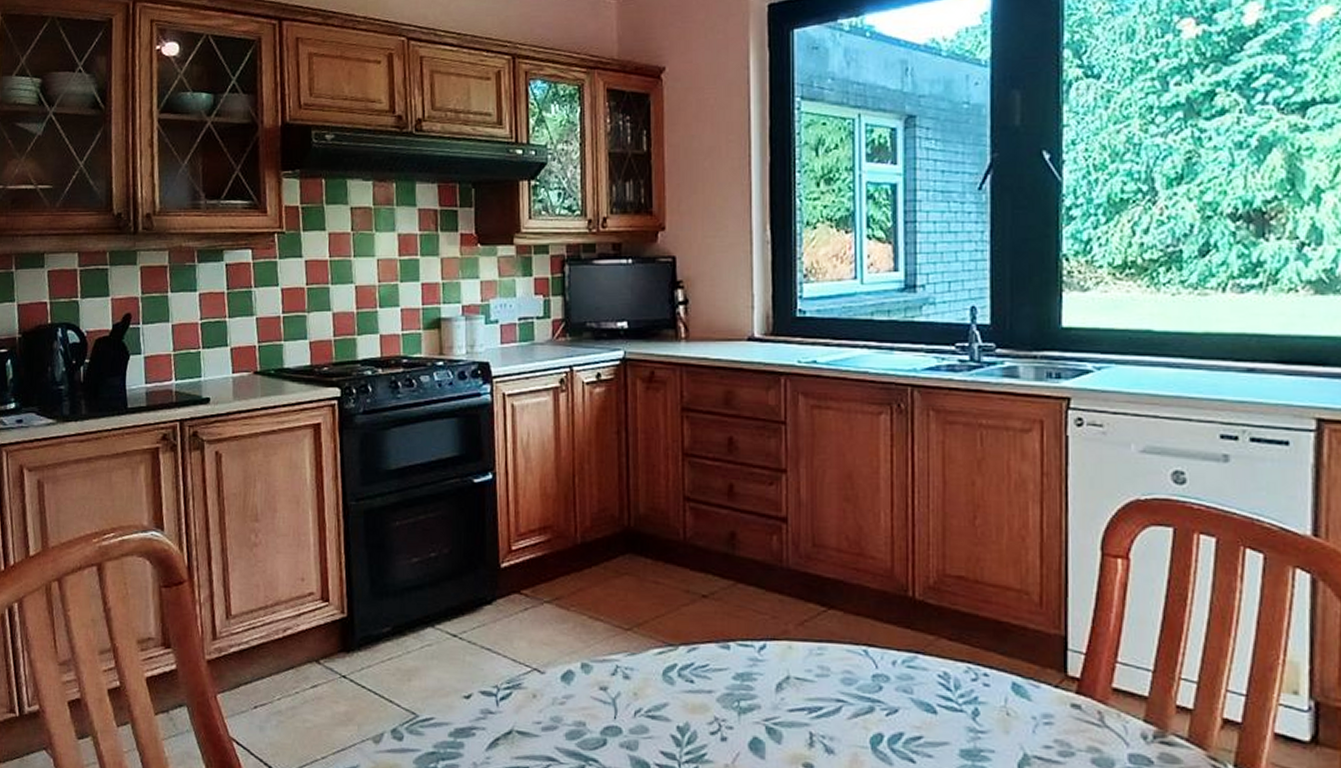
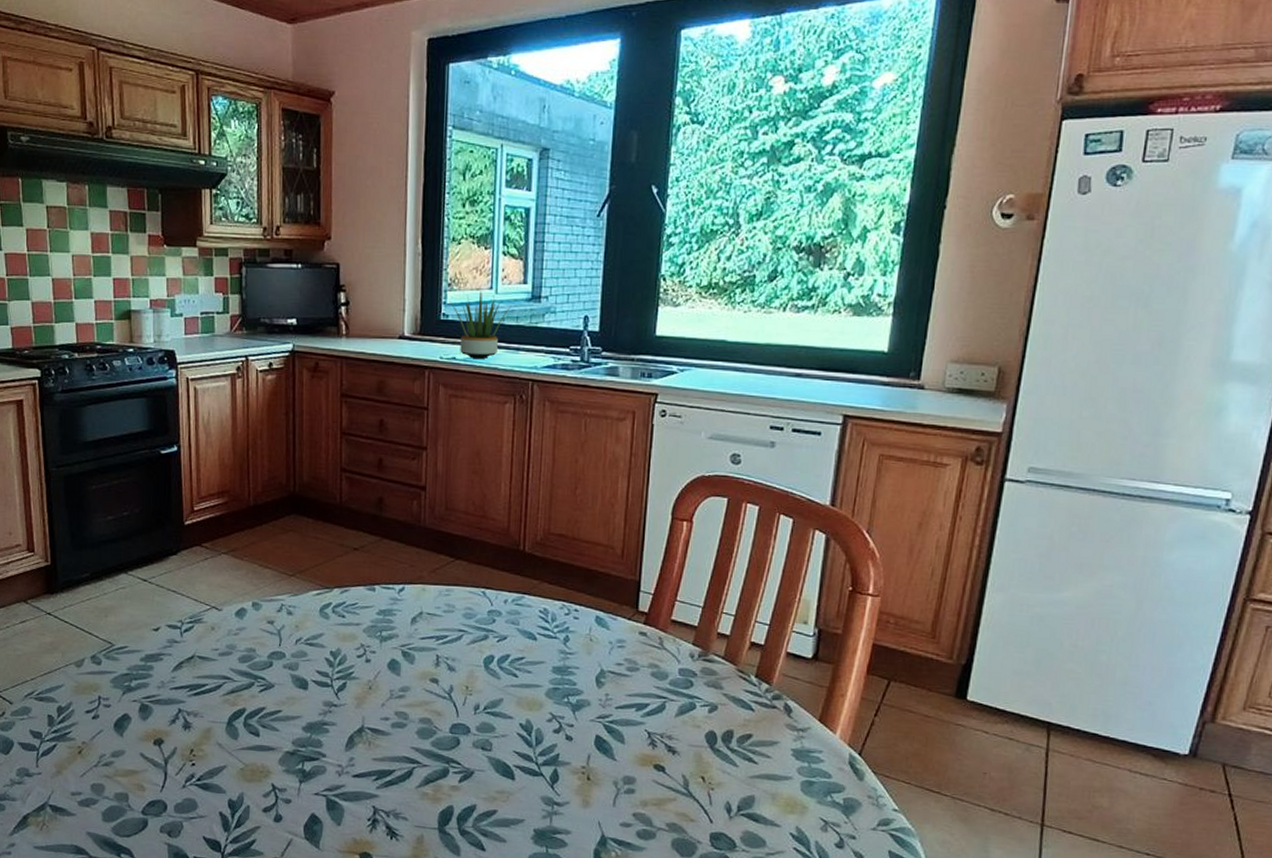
potted plant: none [807,282,883,361] -> present [450,291,513,358]

